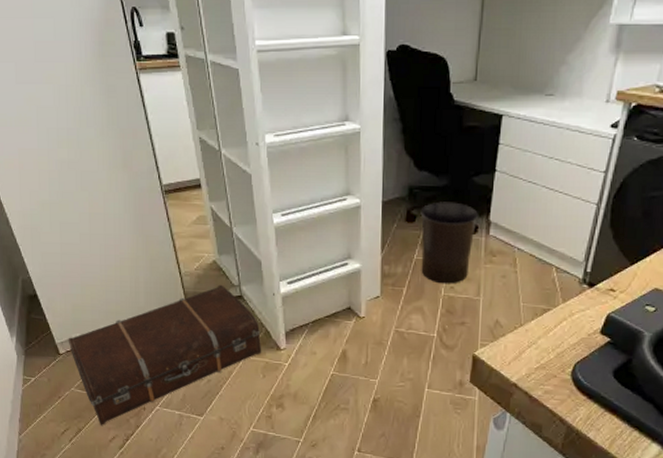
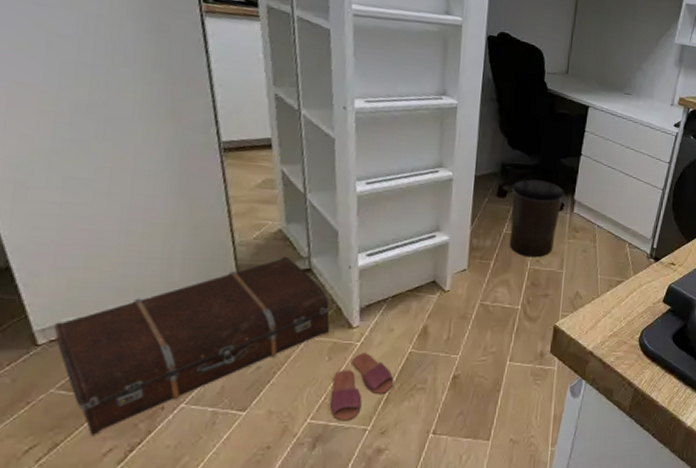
slippers: none [268,372,320,432] -> present [330,353,394,421]

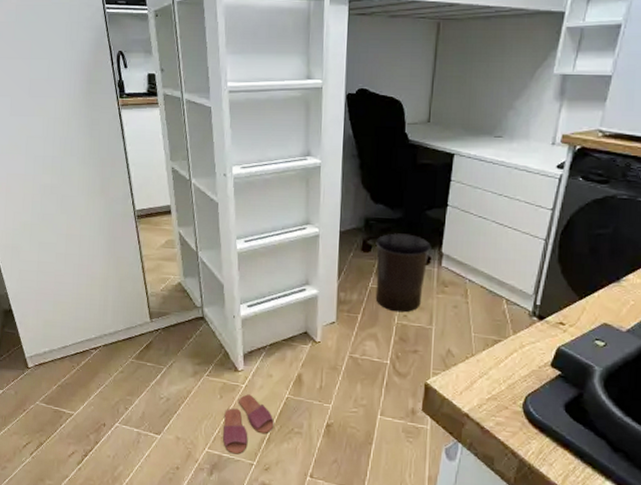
suitcase: present [53,256,331,437] -> none [37,305,221,441]

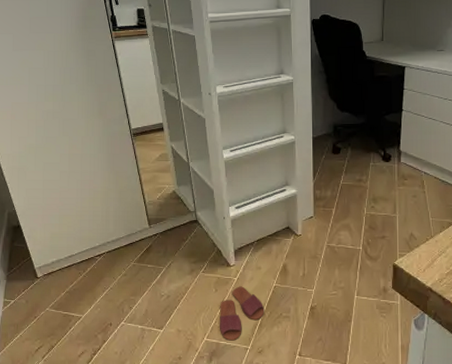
waste bin: present [375,233,431,313] -> none [344,136,390,204]

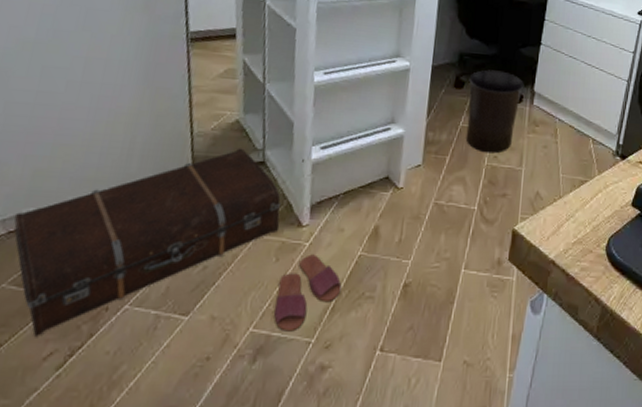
suitcase: none [45,211,215,343] -> present [13,148,282,338]
waste bin: none [344,136,390,204] -> present [466,70,524,153]

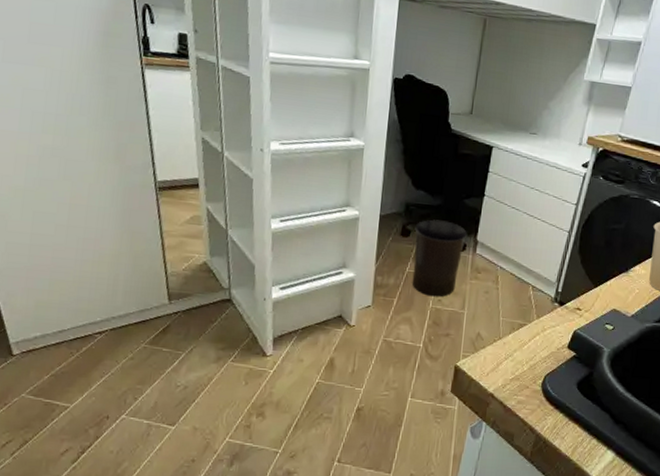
suitcase: present [13,148,282,338] -> none [25,286,248,438]
slippers: present [274,254,342,332] -> none [246,380,303,443]

